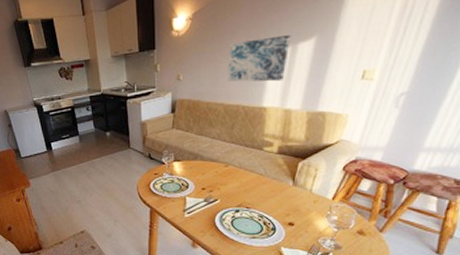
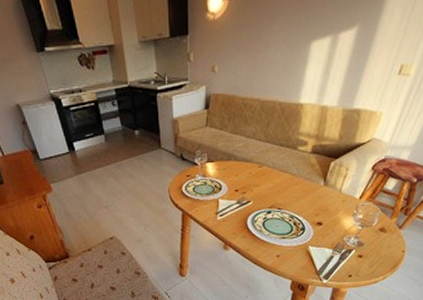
wall art: present [227,34,291,82] -> none [264,22,333,76]

